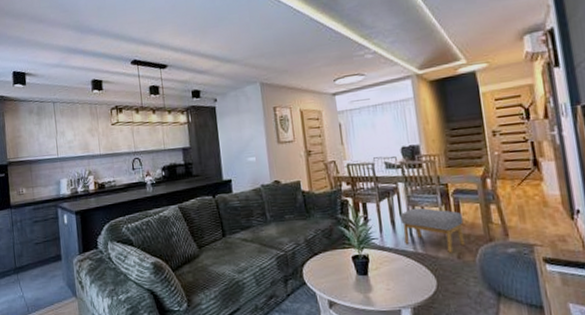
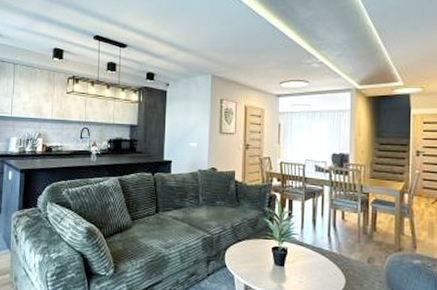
footstool: present [400,207,465,253] -> none [321,211,378,257]

